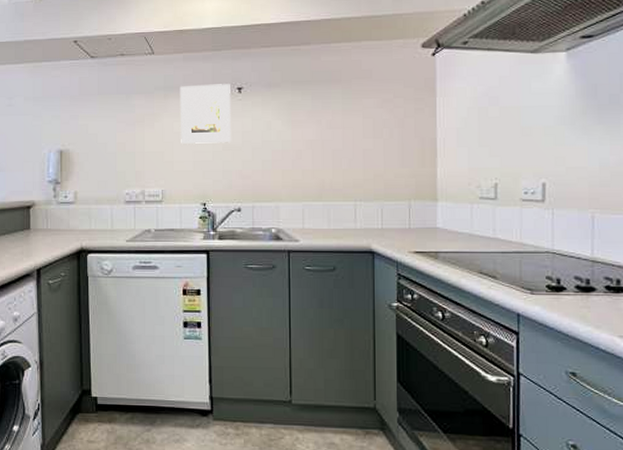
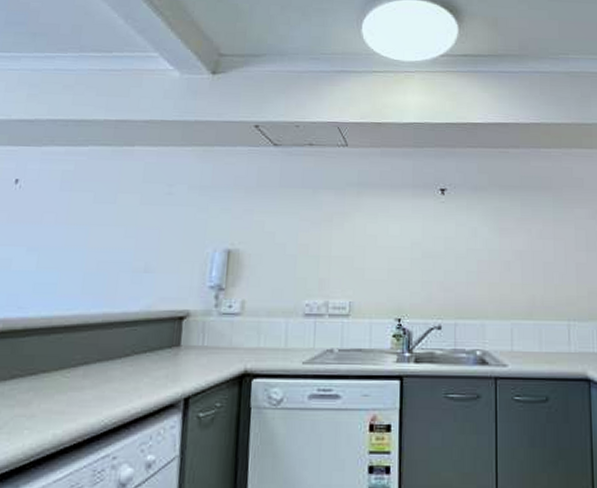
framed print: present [179,84,231,144] -> none [374,183,433,250]

